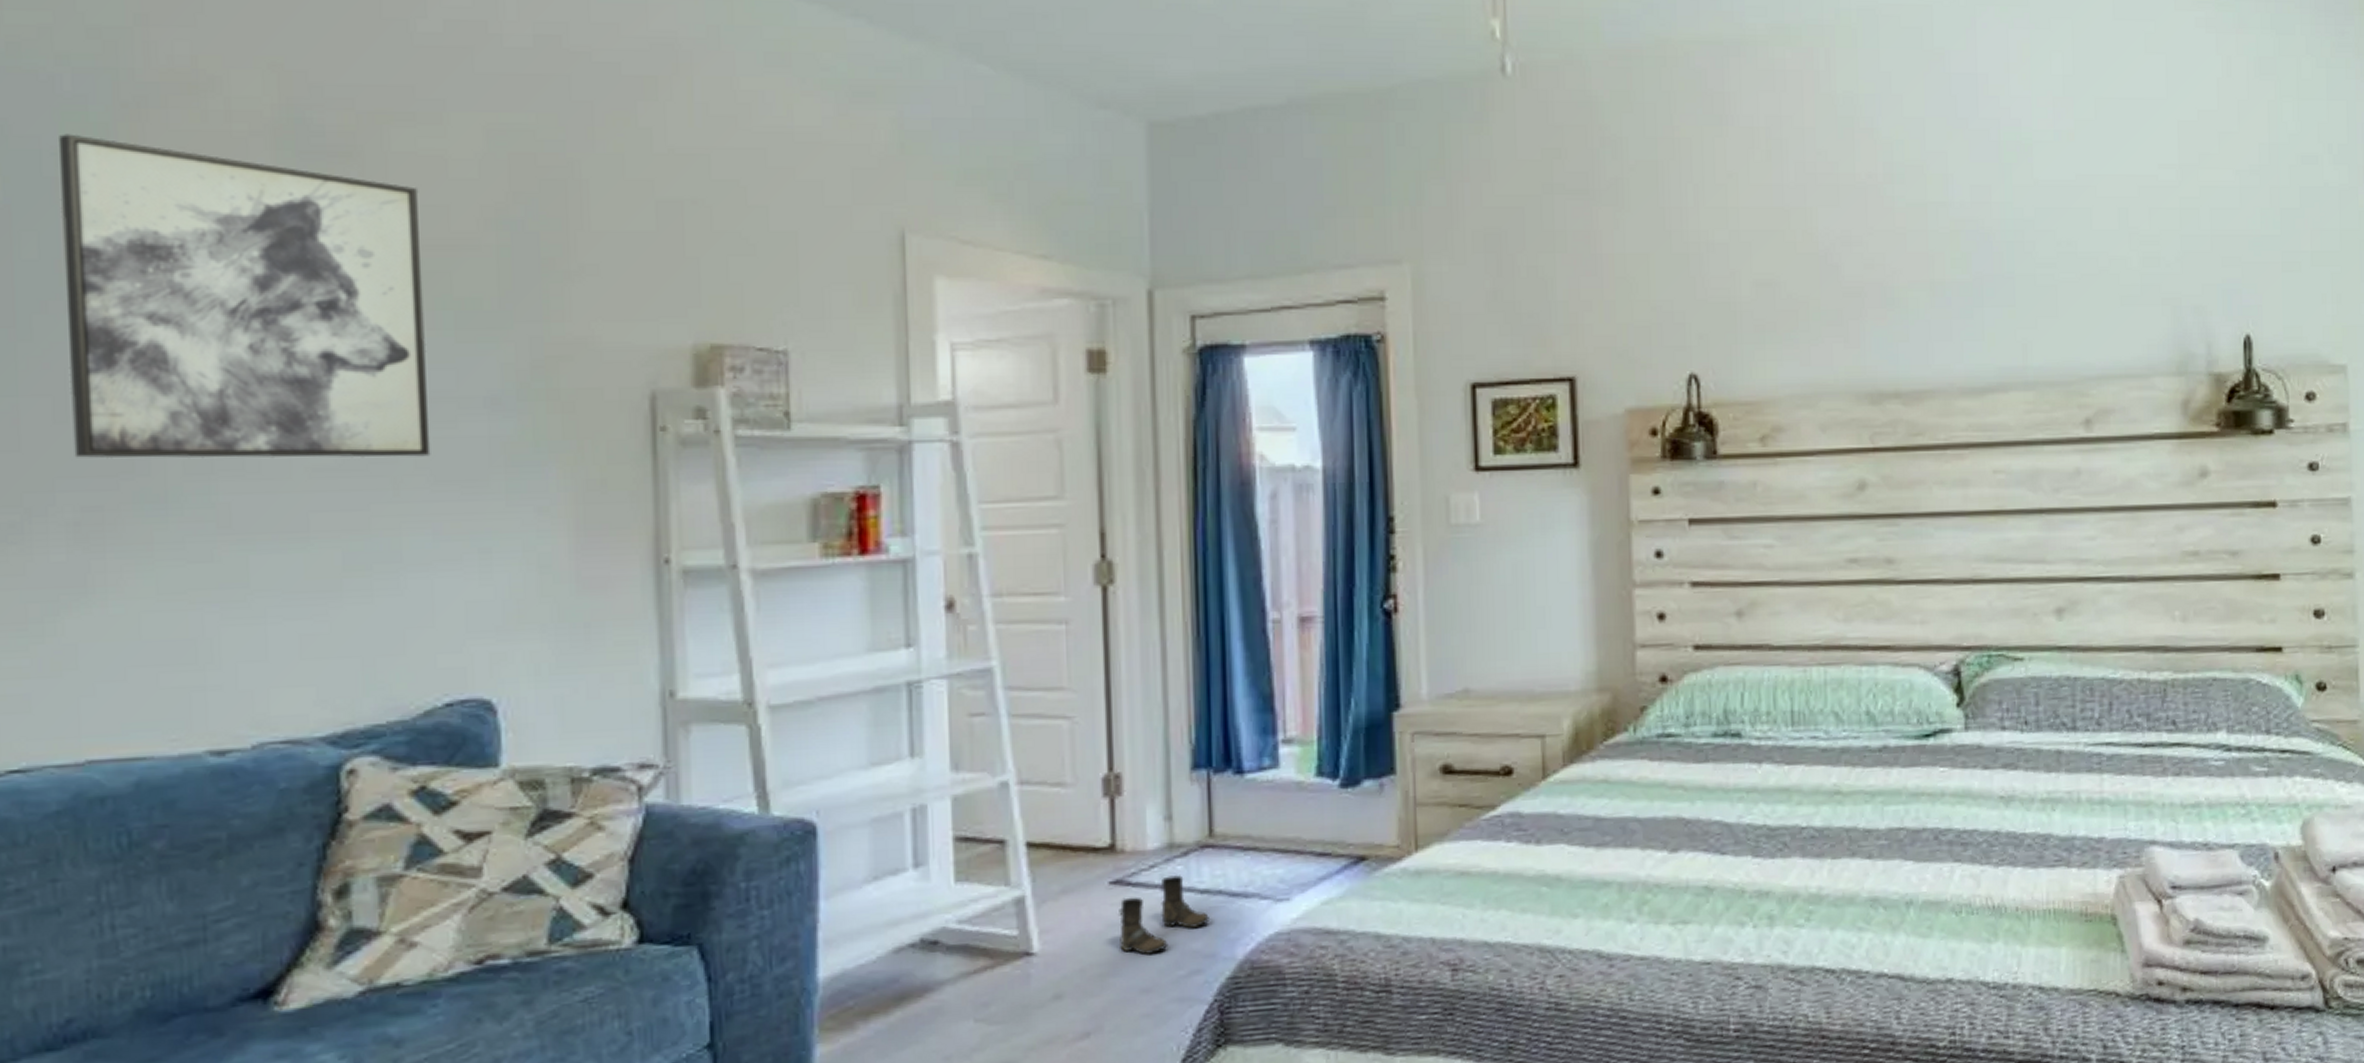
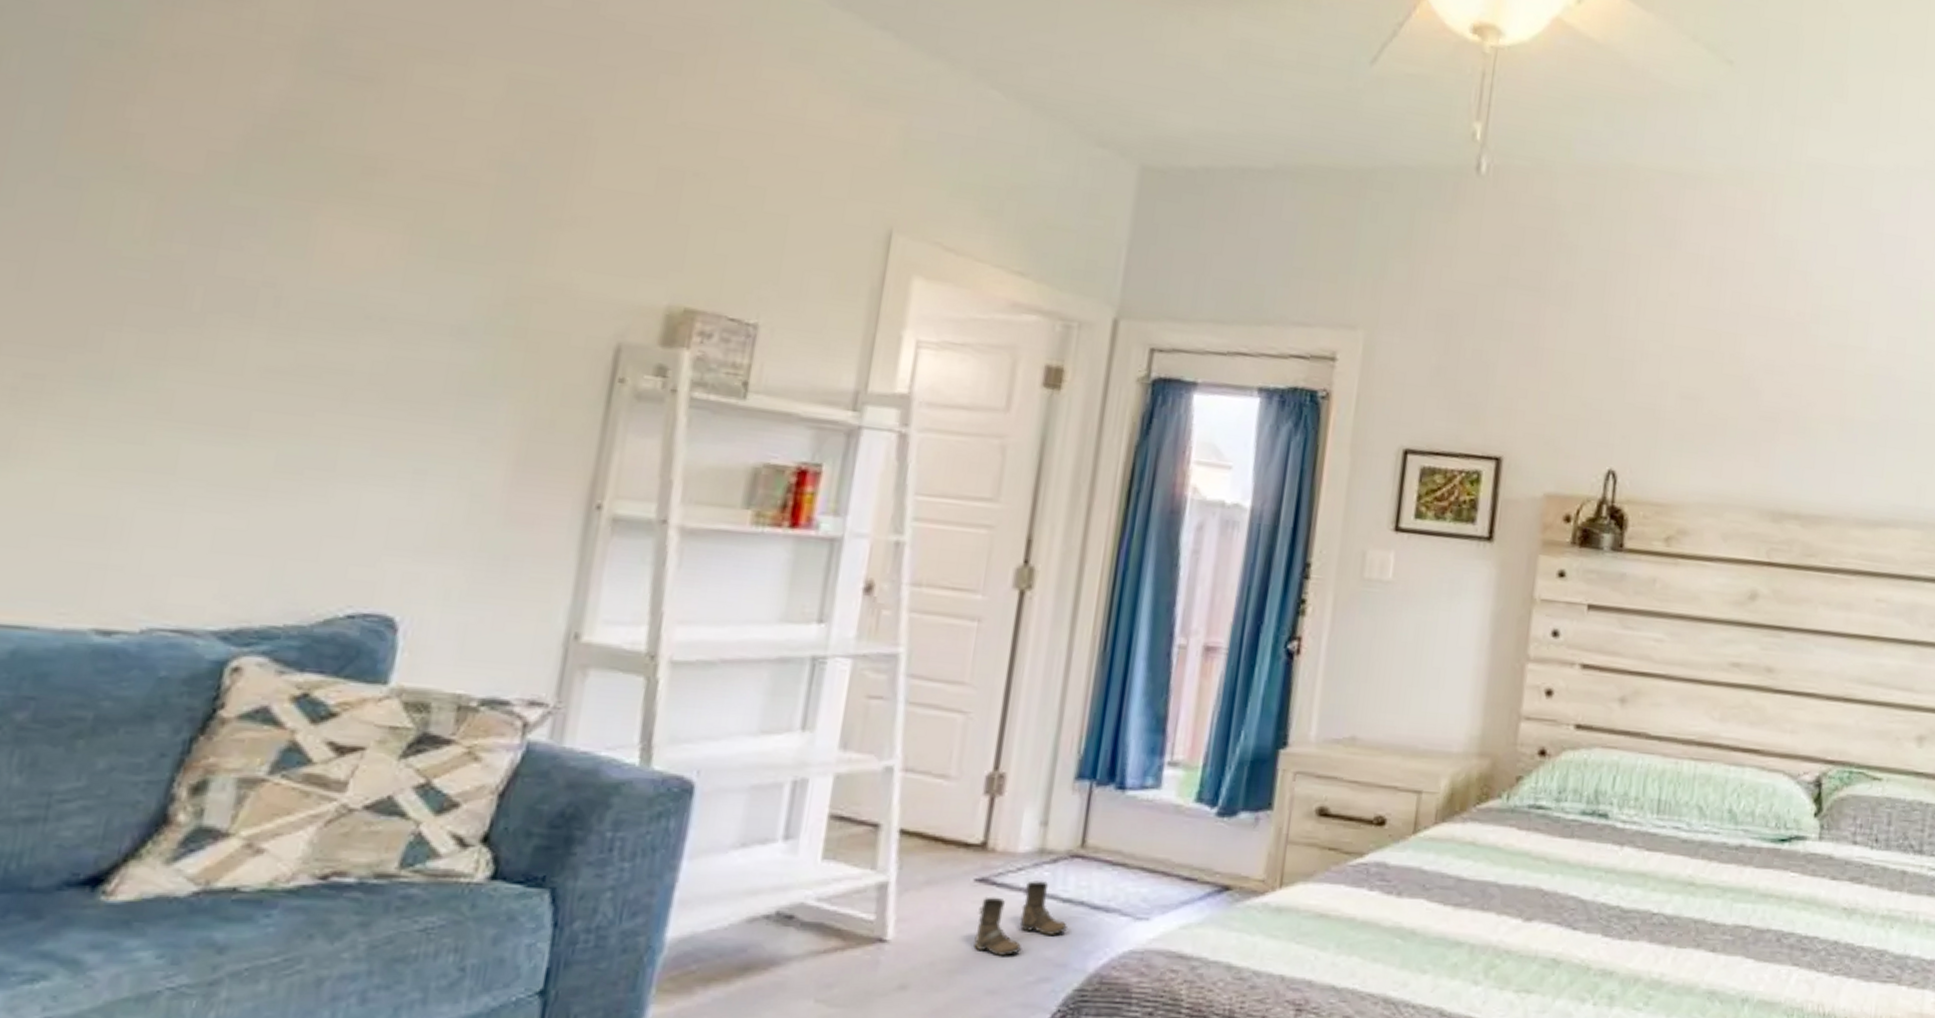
wall art: present [59,134,431,459] -> none [28,19,431,374]

